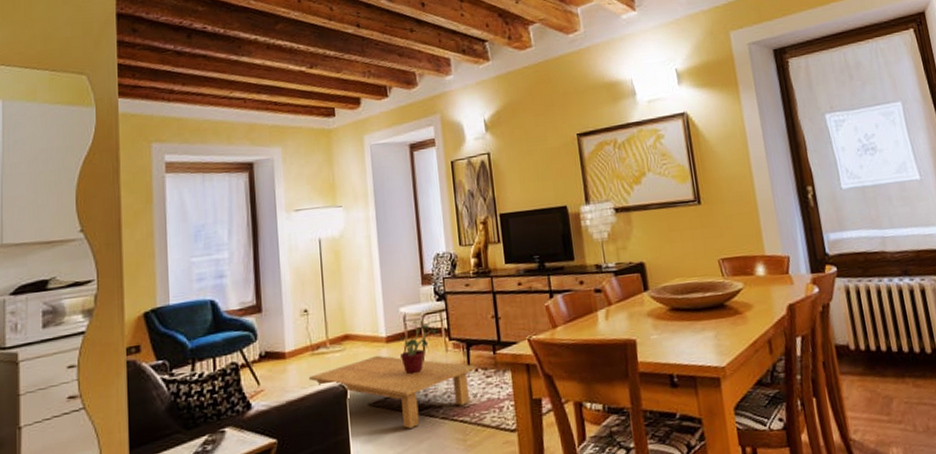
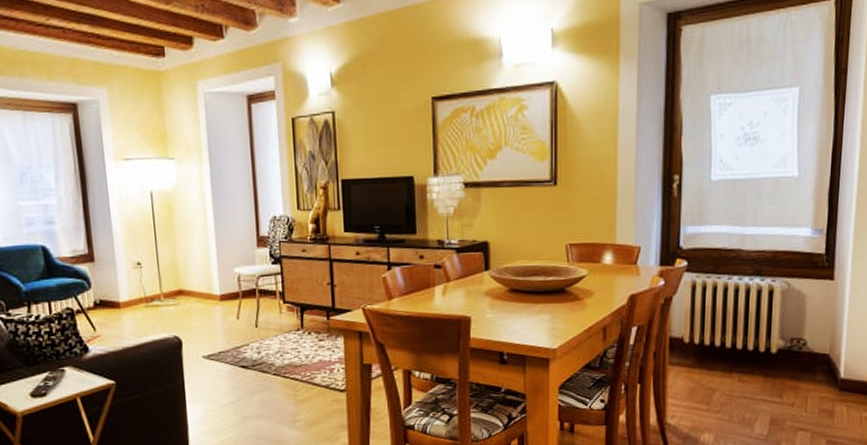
coffee table: present [308,355,476,429] -> none [143,312,309,381]
potted plant: present [398,320,439,375] -> none [232,281,274,333]

